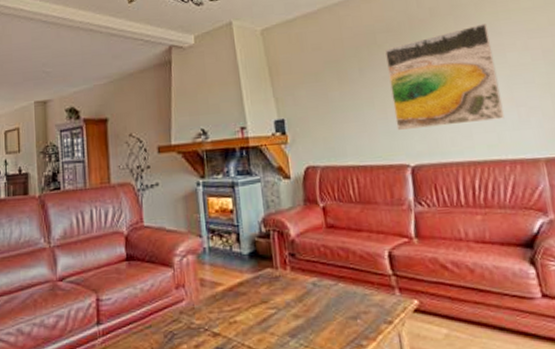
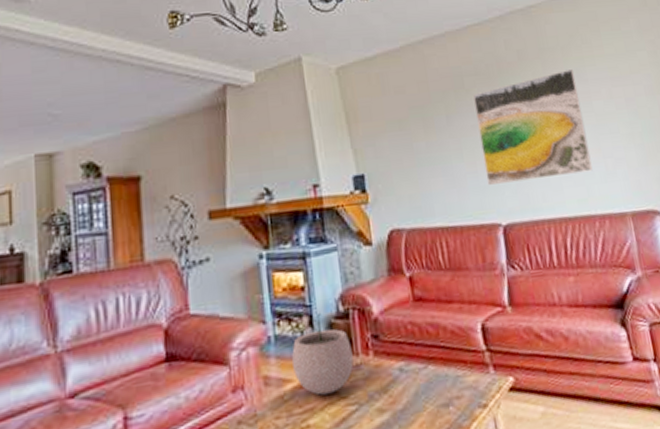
plant pot: none [222,231,274,298] -> present [292,312,354,395]

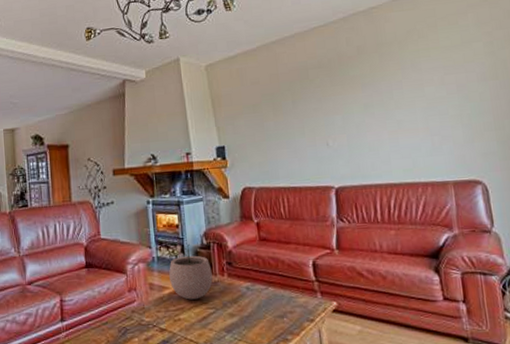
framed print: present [473,70,593,186] -> none [316,61,420,157]

